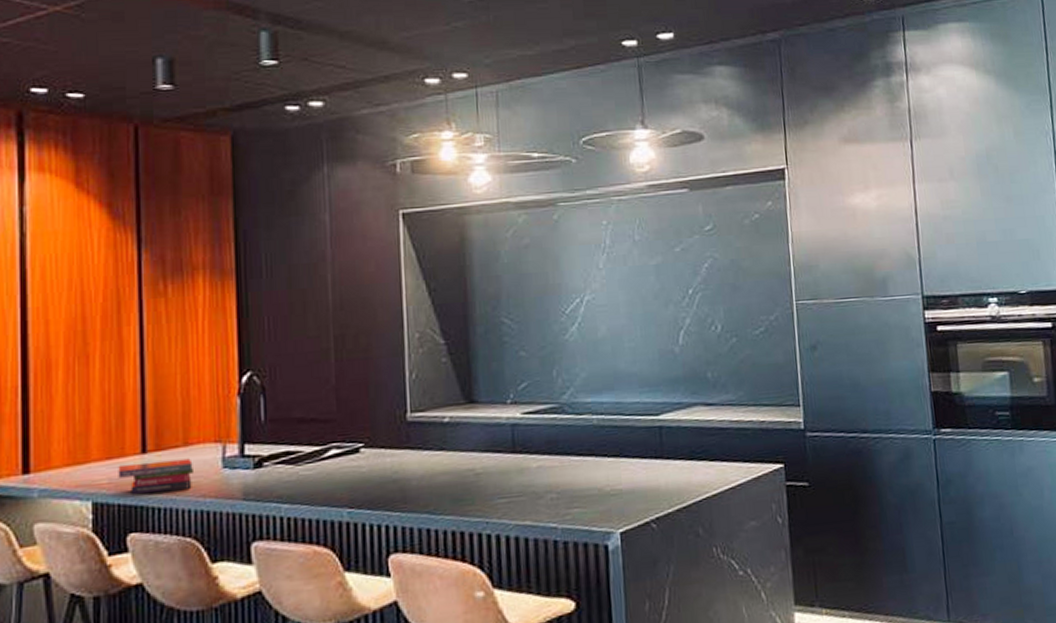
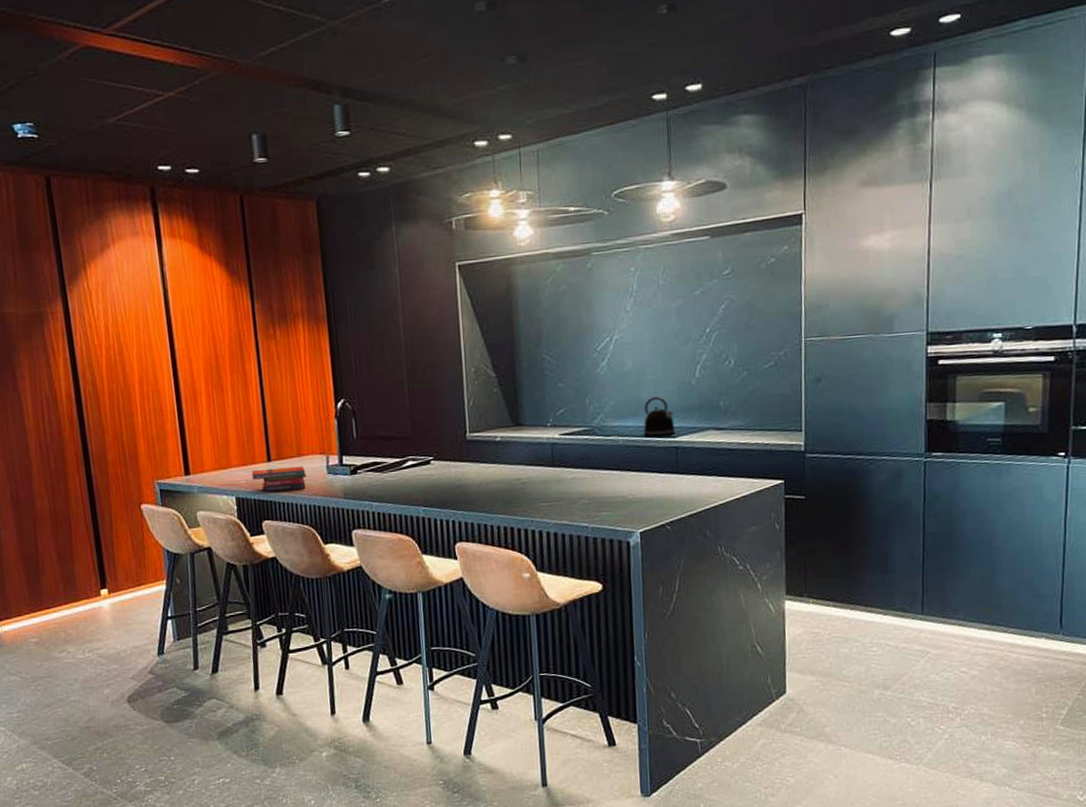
kettle: none [620,367,659,415] -> present [643,397,676,437]

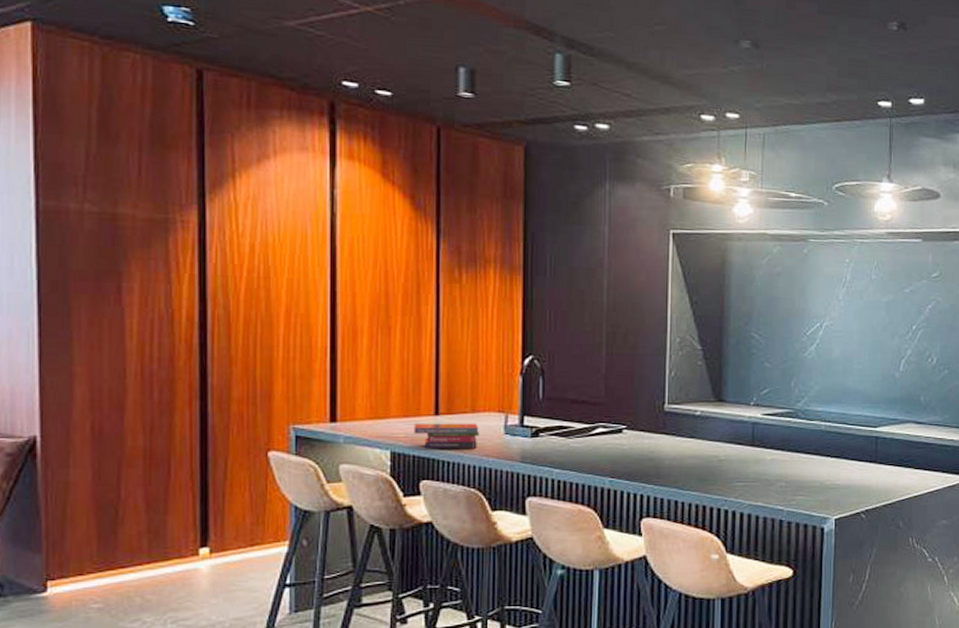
kettle: present [643,397,676,437] -> none [845,386,877,426]

